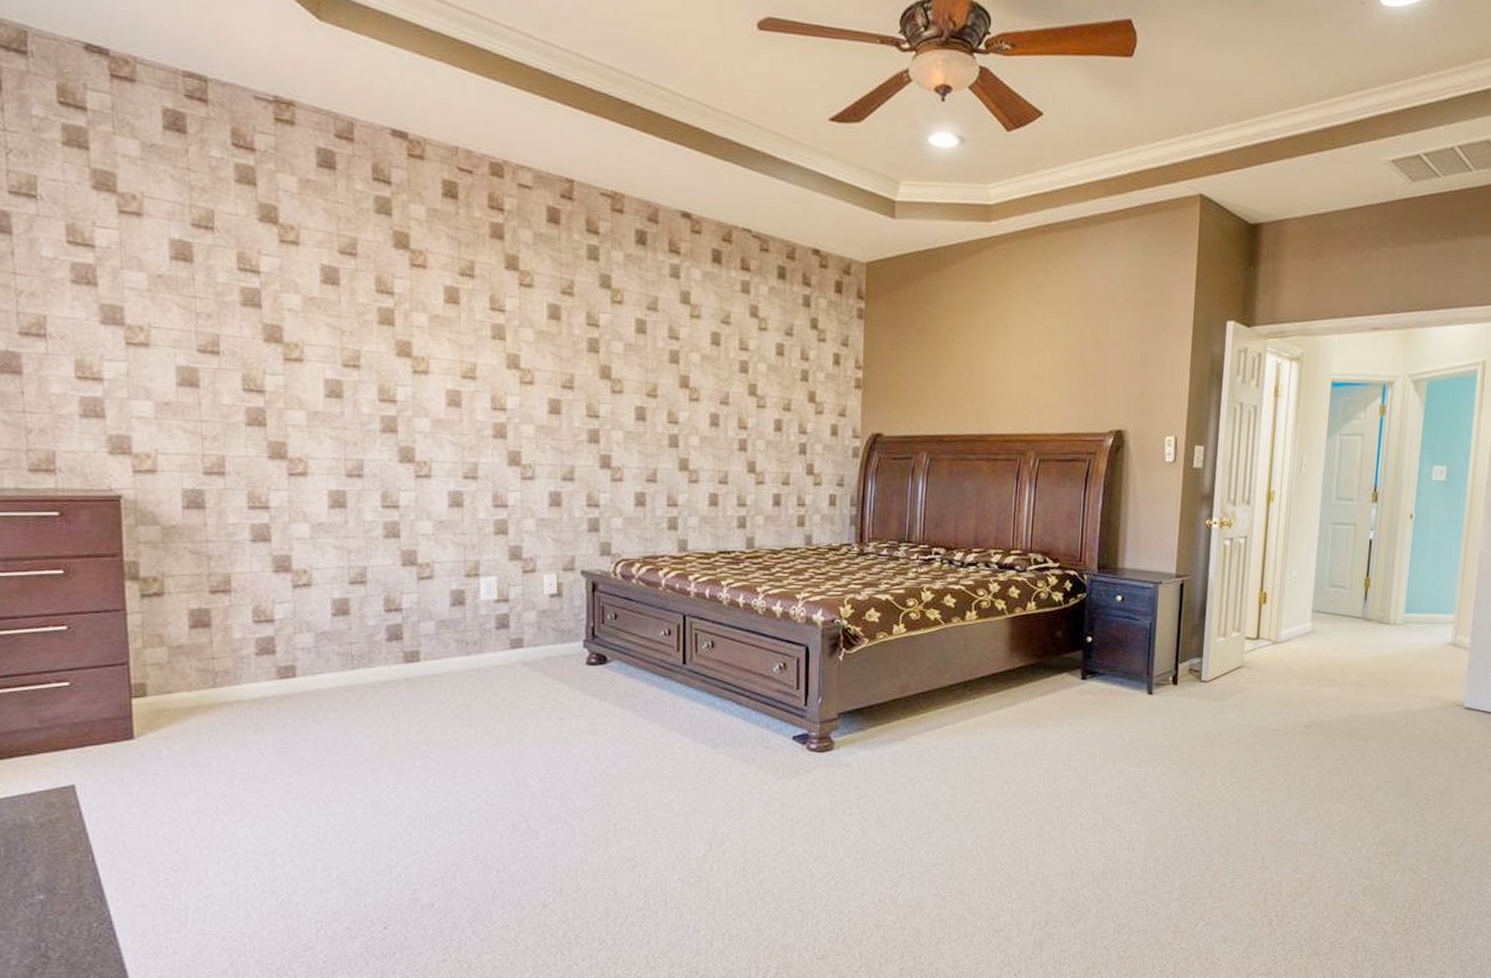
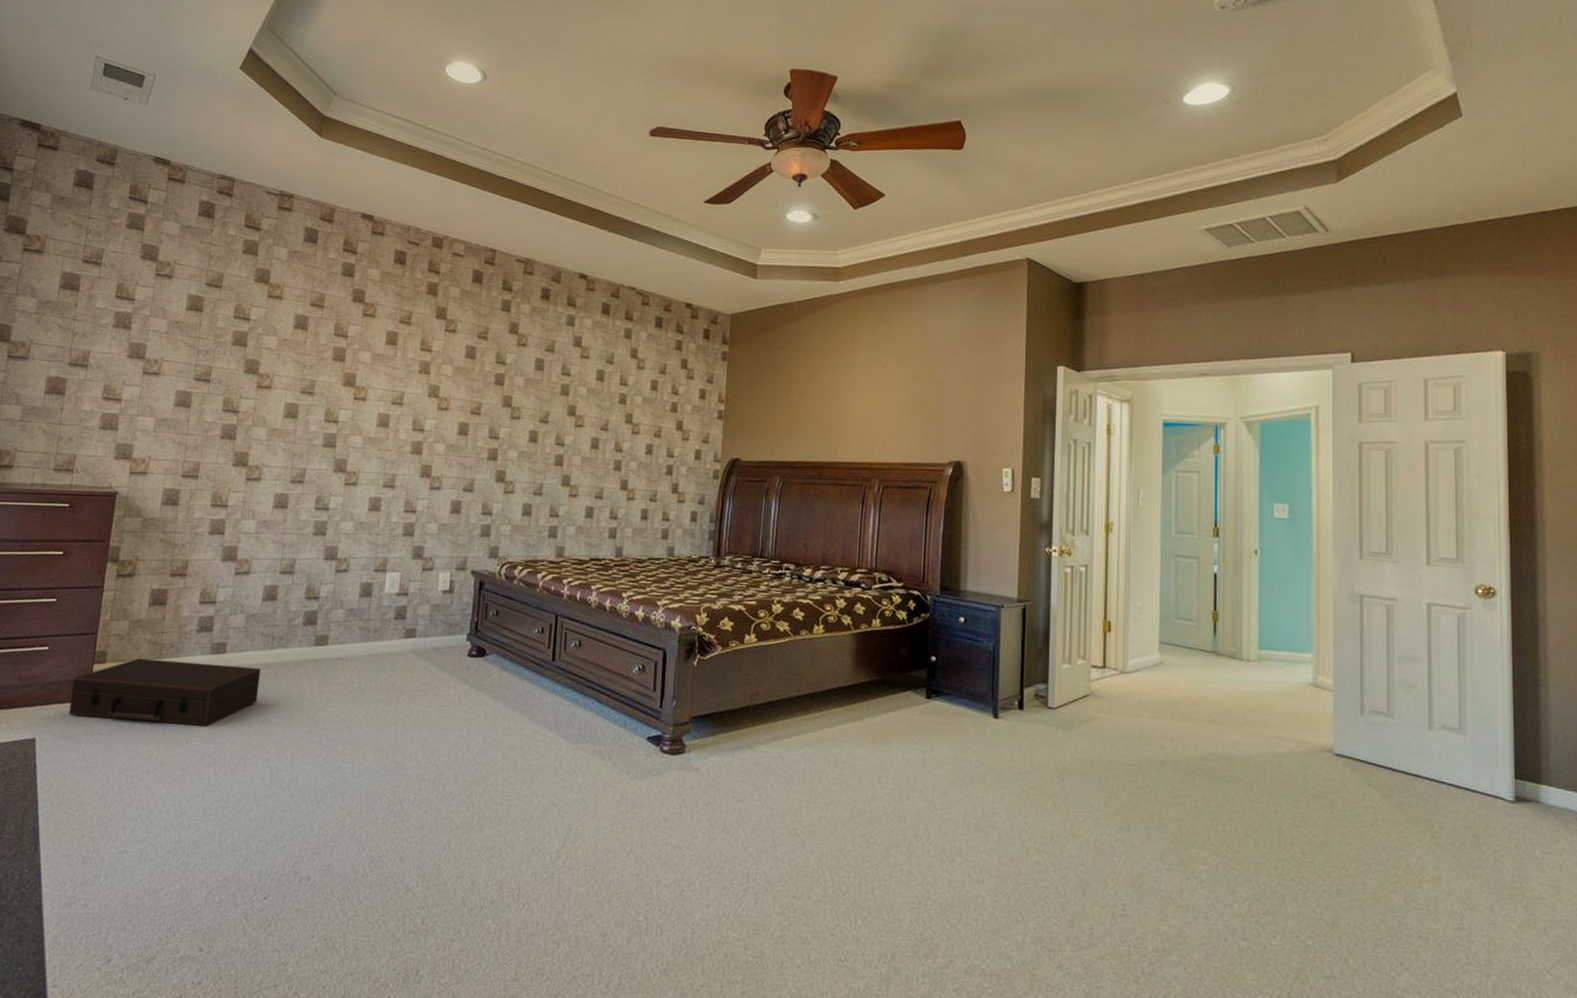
suitcase: none [108,688,344,758] -> present [68,658,261,726]

